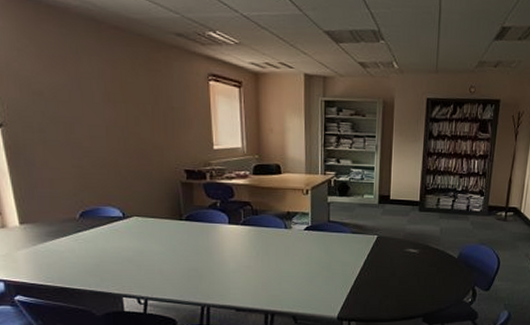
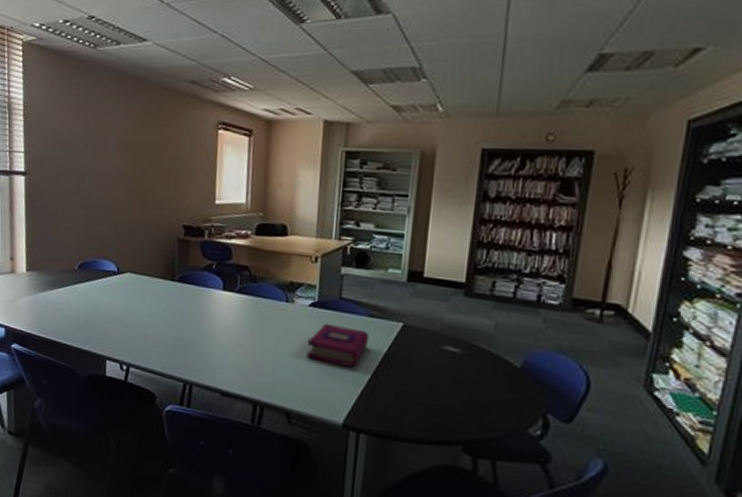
book: none [306,242,353,274] -> present [307,323,370,367]

